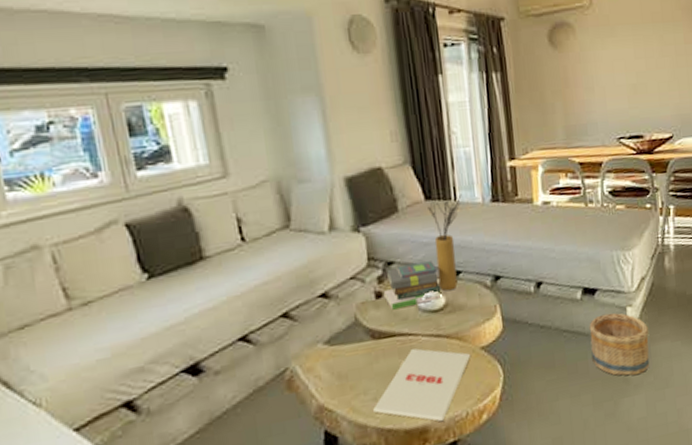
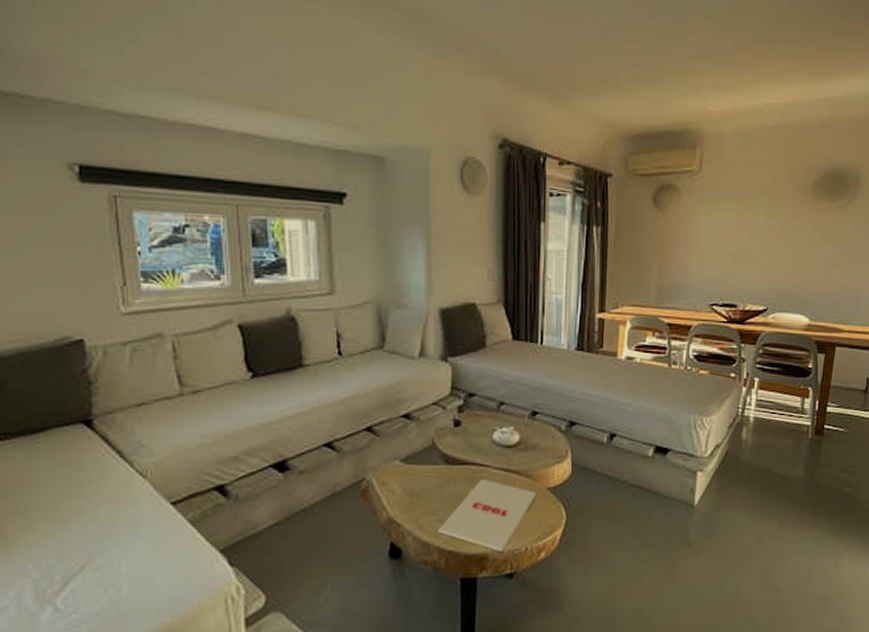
books: present [383,261,441,310] -> none [461,398,517,439]
vase: present [427,192,462,291] -> none [514,334,548,430]
basket: present [589,312,650,376] -> none [656,475,717,540]

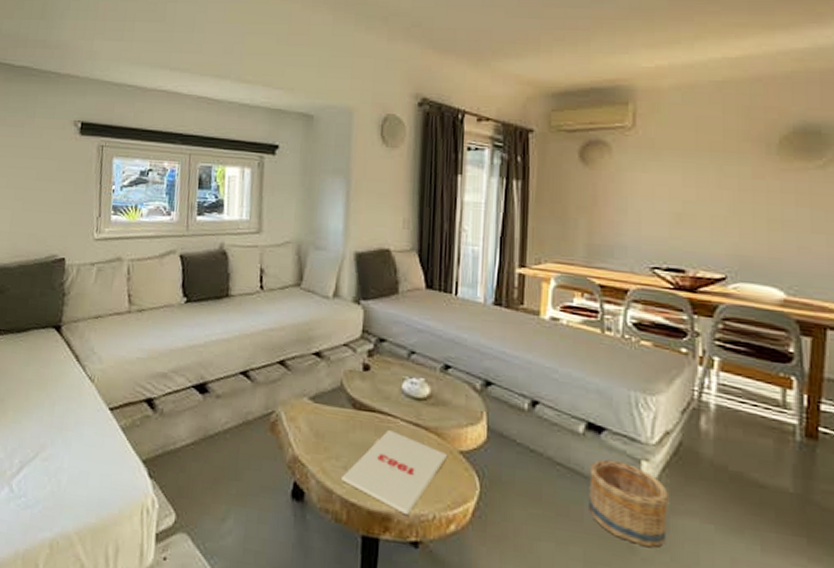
basket: none [656,475,717,540] -> present [589,459,670,548]

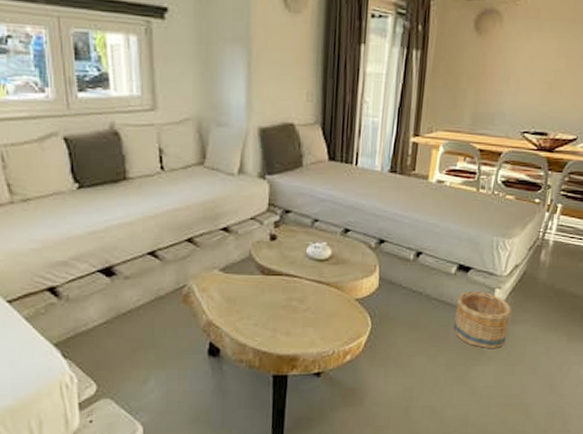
magazine: present [342,430,448,516] -> none [253,289,346,355]

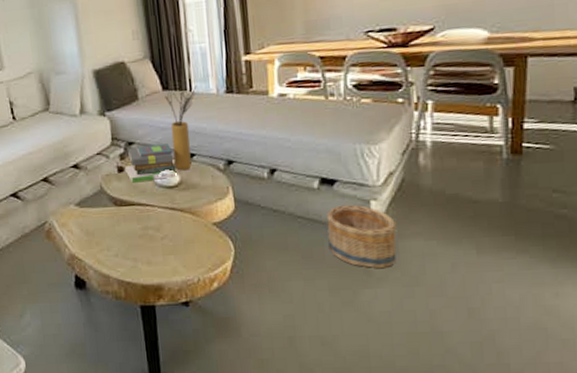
books: none [277,215,329,253] -> present [124,143,176,183]
vase: none [328,155,363,245] -> present [165,83,197,171]

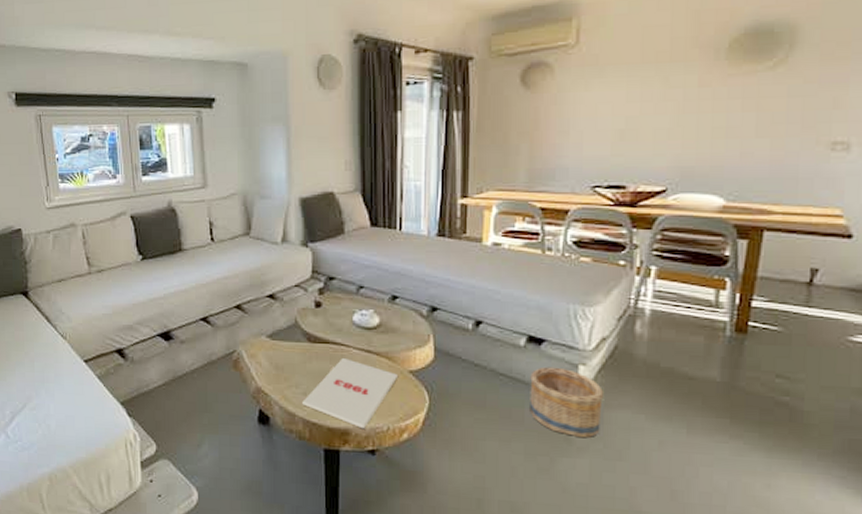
magazine: none [115,218,204,283] -> present [302,358,399,429]
books: present [124,143,176,183] -> none [322,282,377,320]
vase: present [165,83,197,171] -> none [372,220,407,313]

